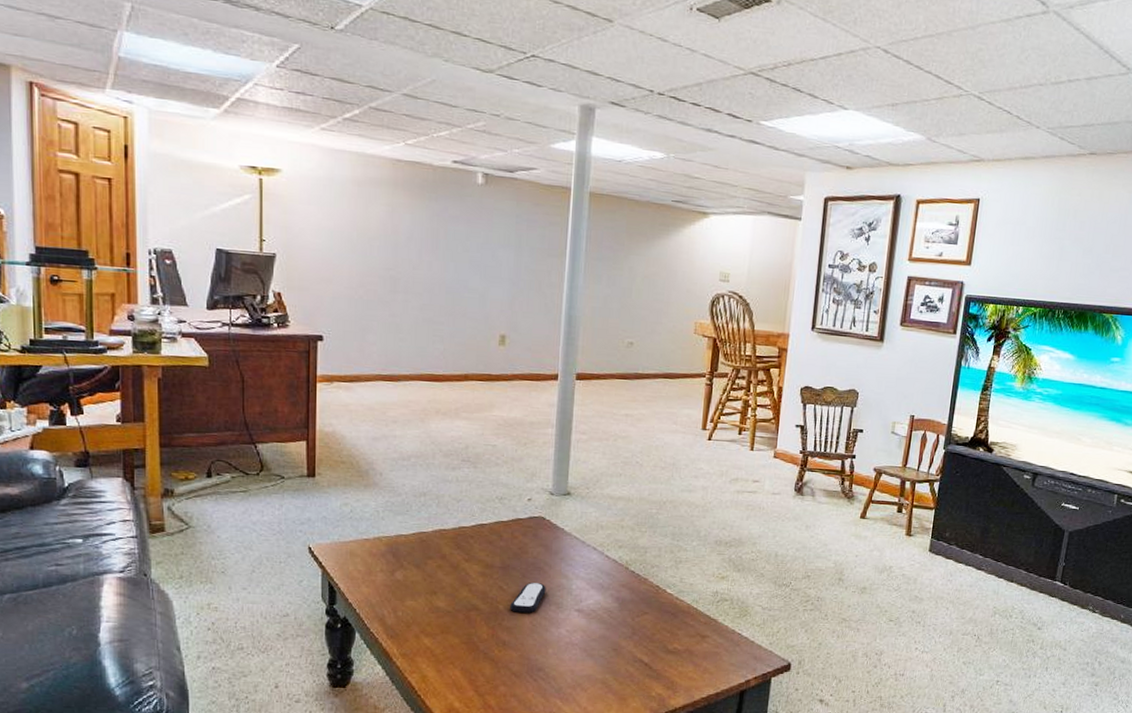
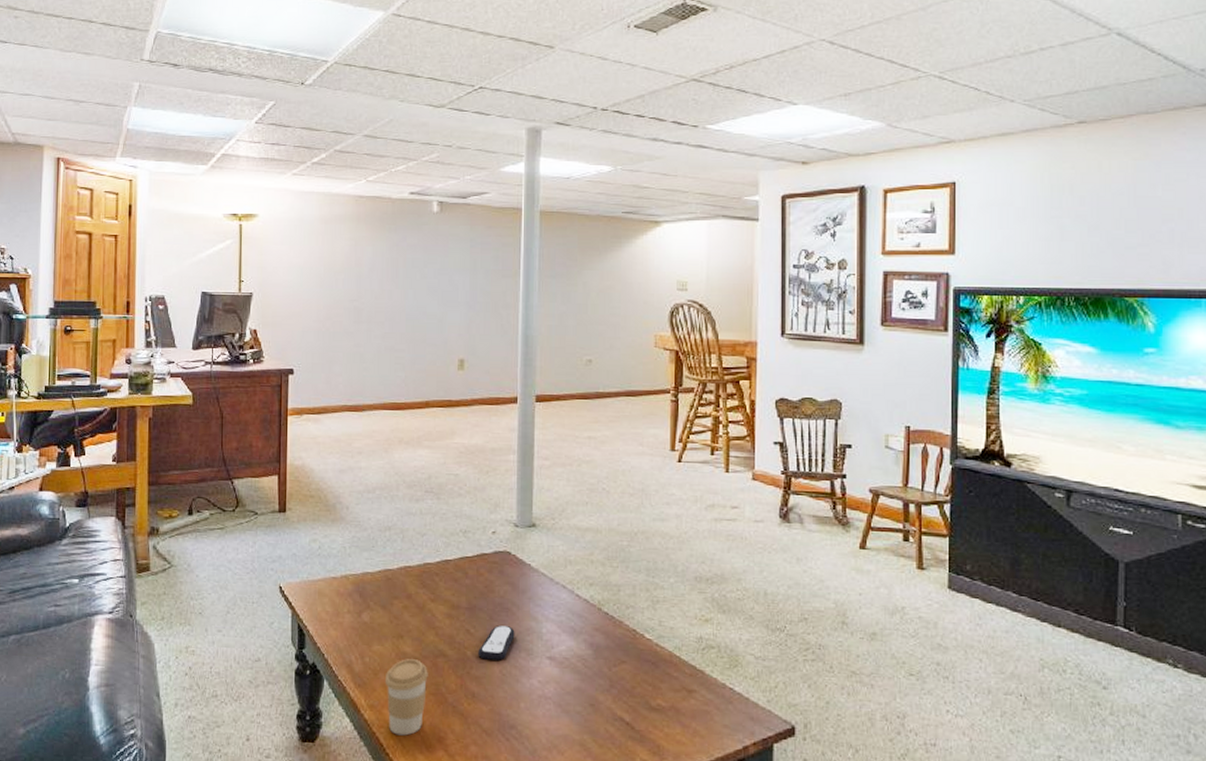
coffee cup: none [417,612,461,680] -> present [384,659,428,736]

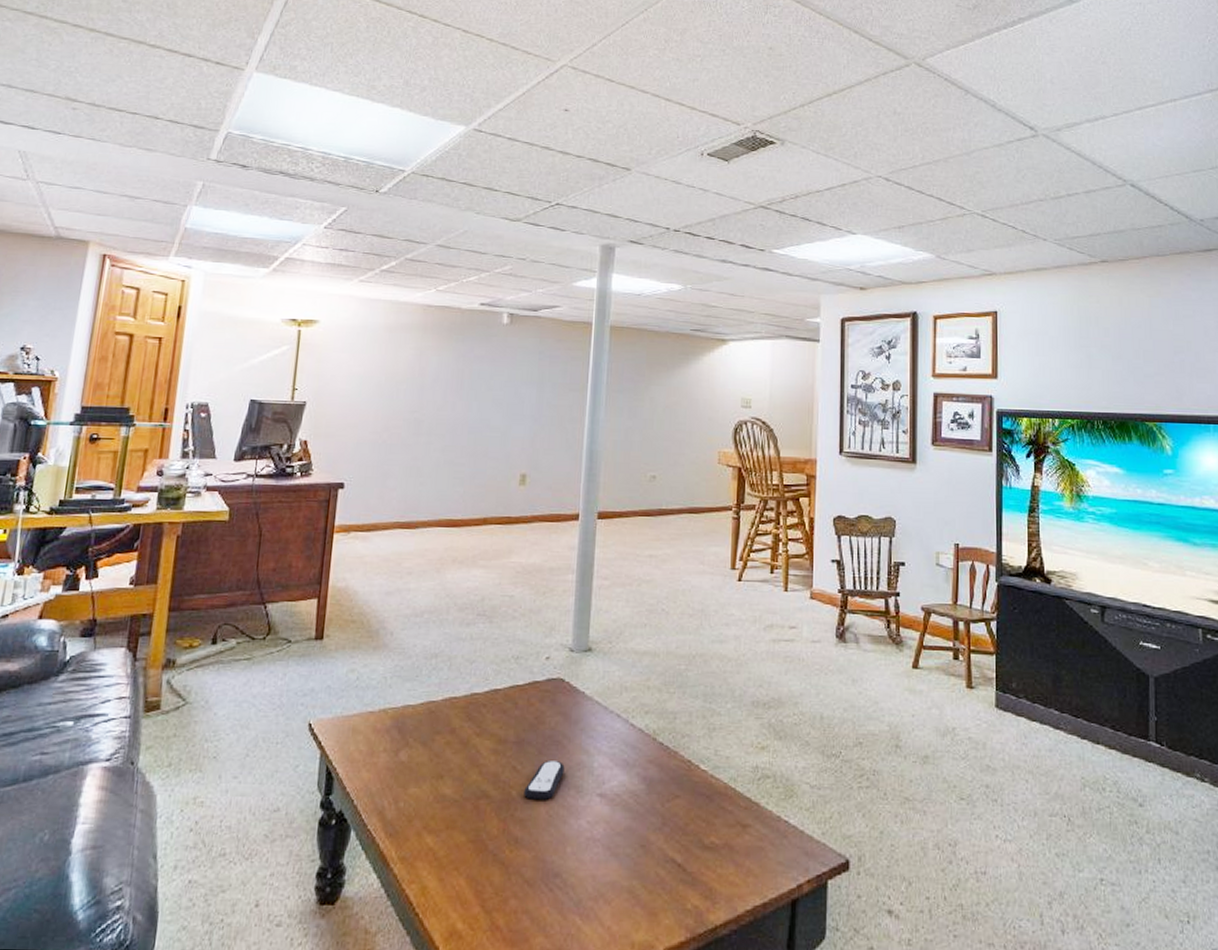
coffee cup: present [384,659,428,736] -> none [419,802,469,891]

